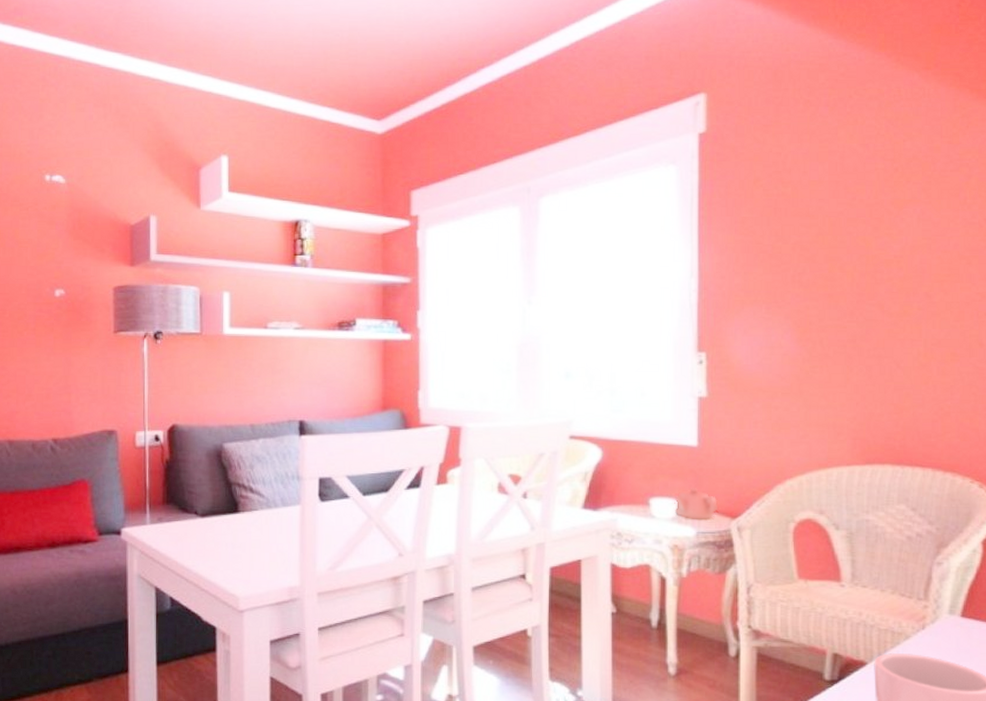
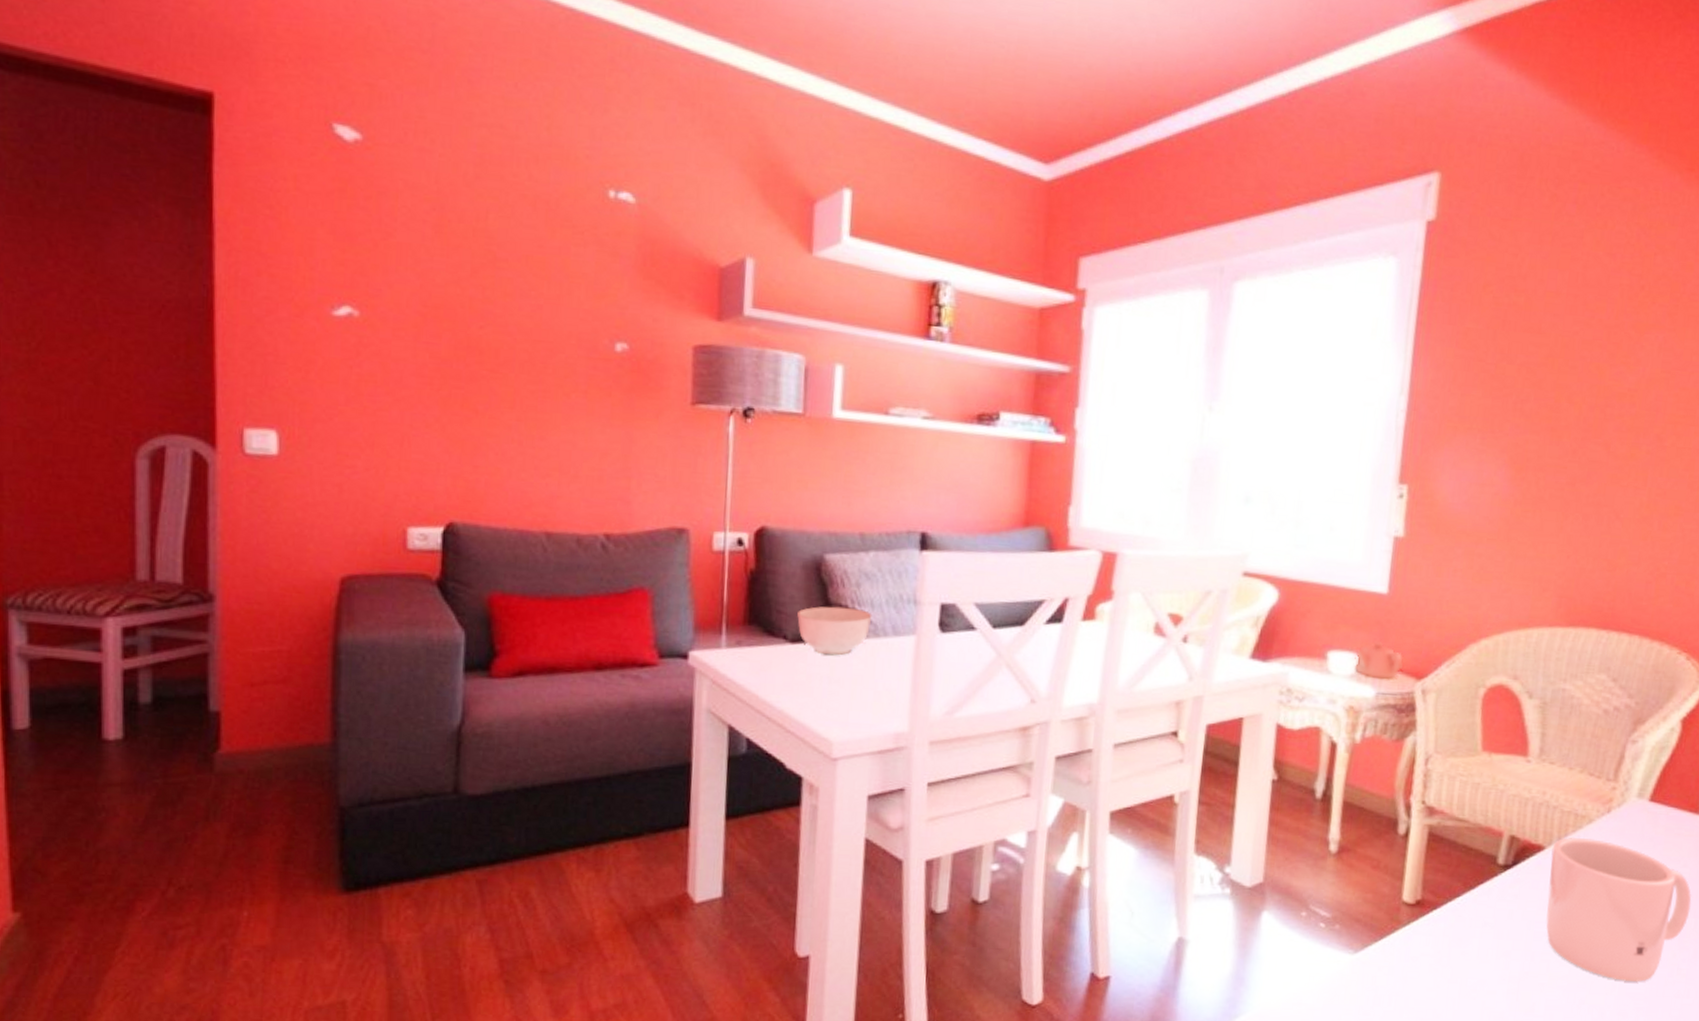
bowl: none [205,485,264,525] -> present [797,606,872,655]

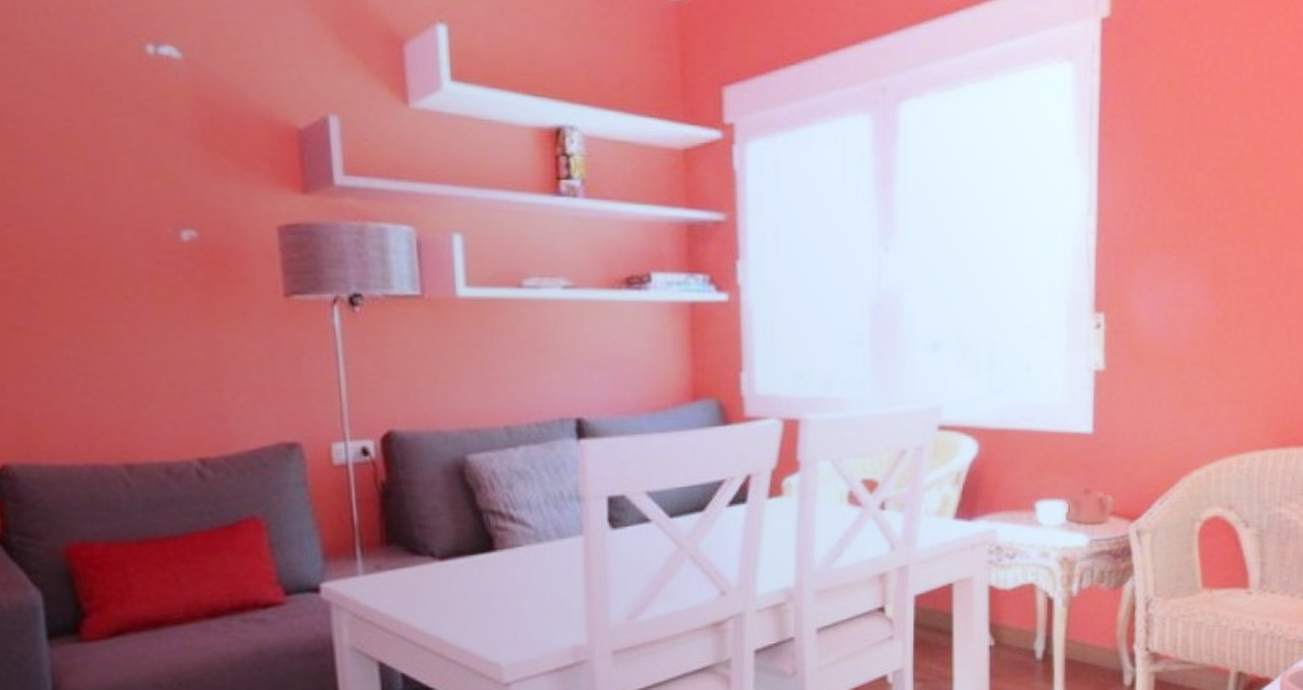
bowl: present [797,606,872,655] -> none [443,512,531,569]

